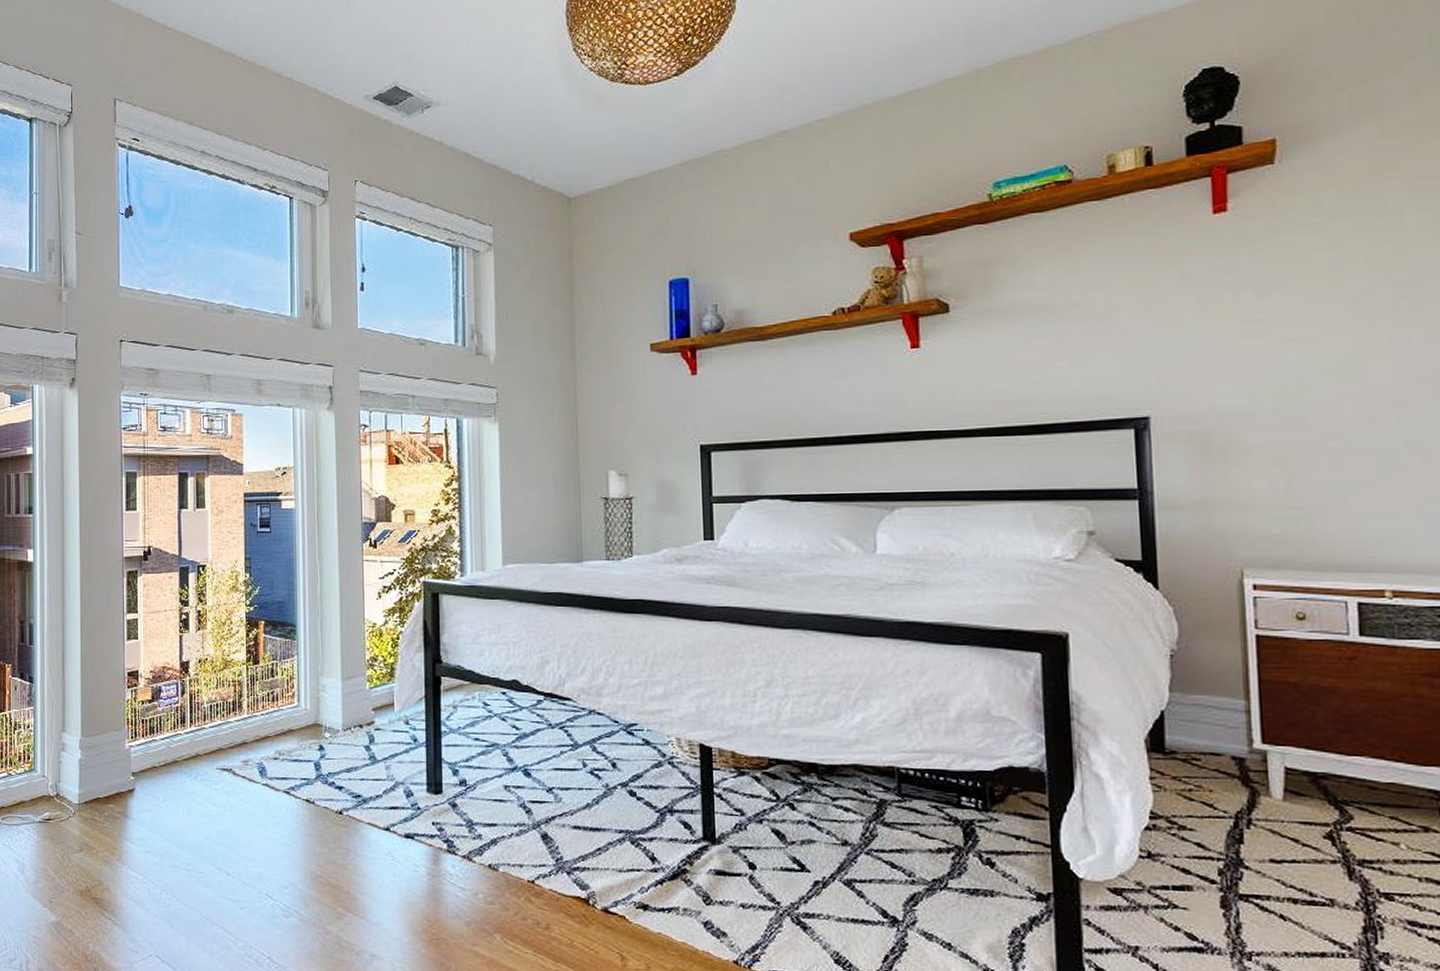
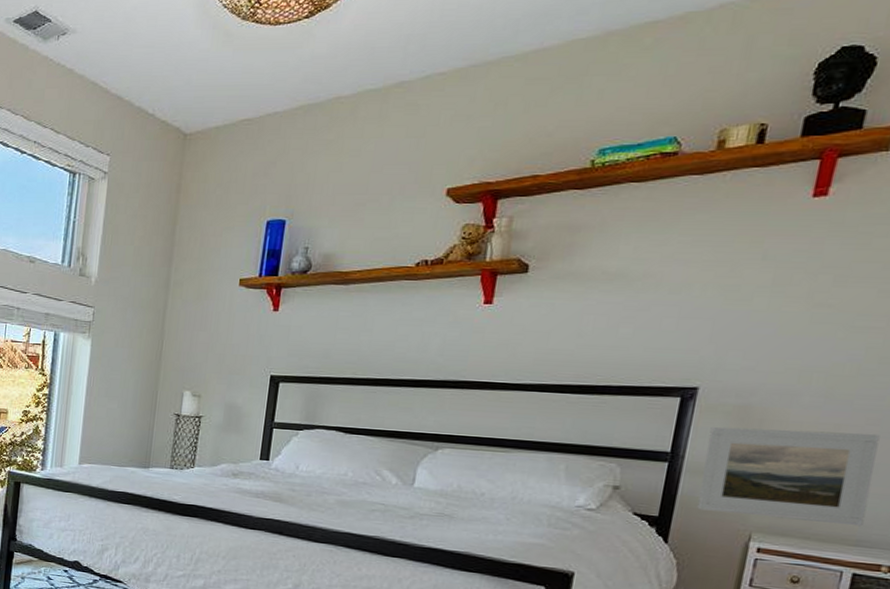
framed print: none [1172,448,1353,550] -> present [697,426,880,527]

